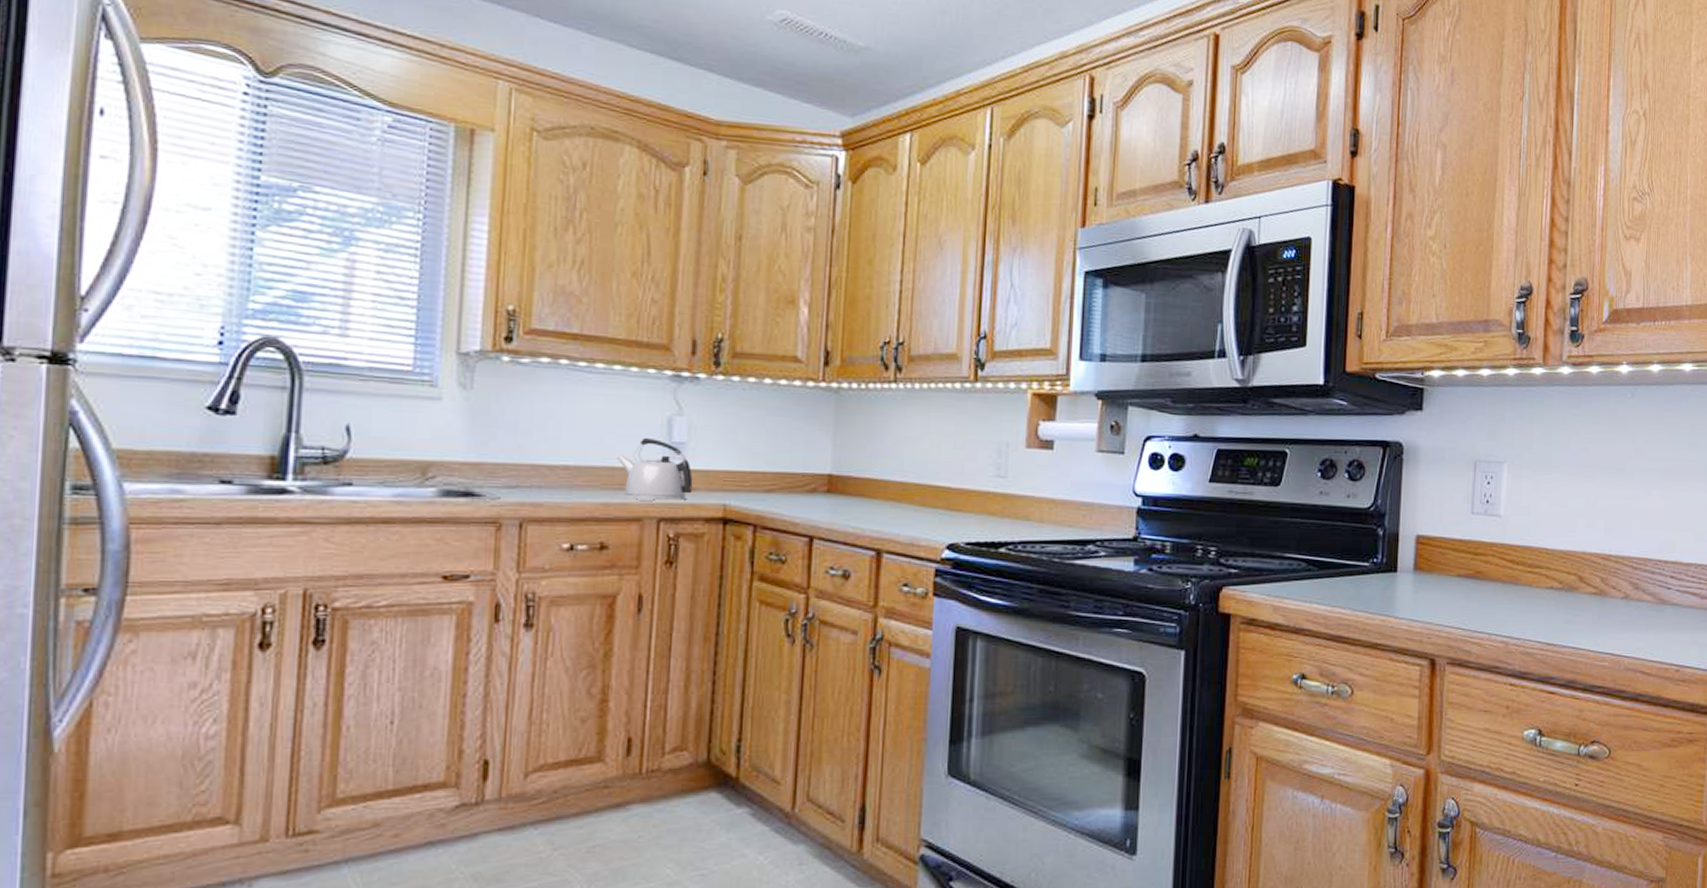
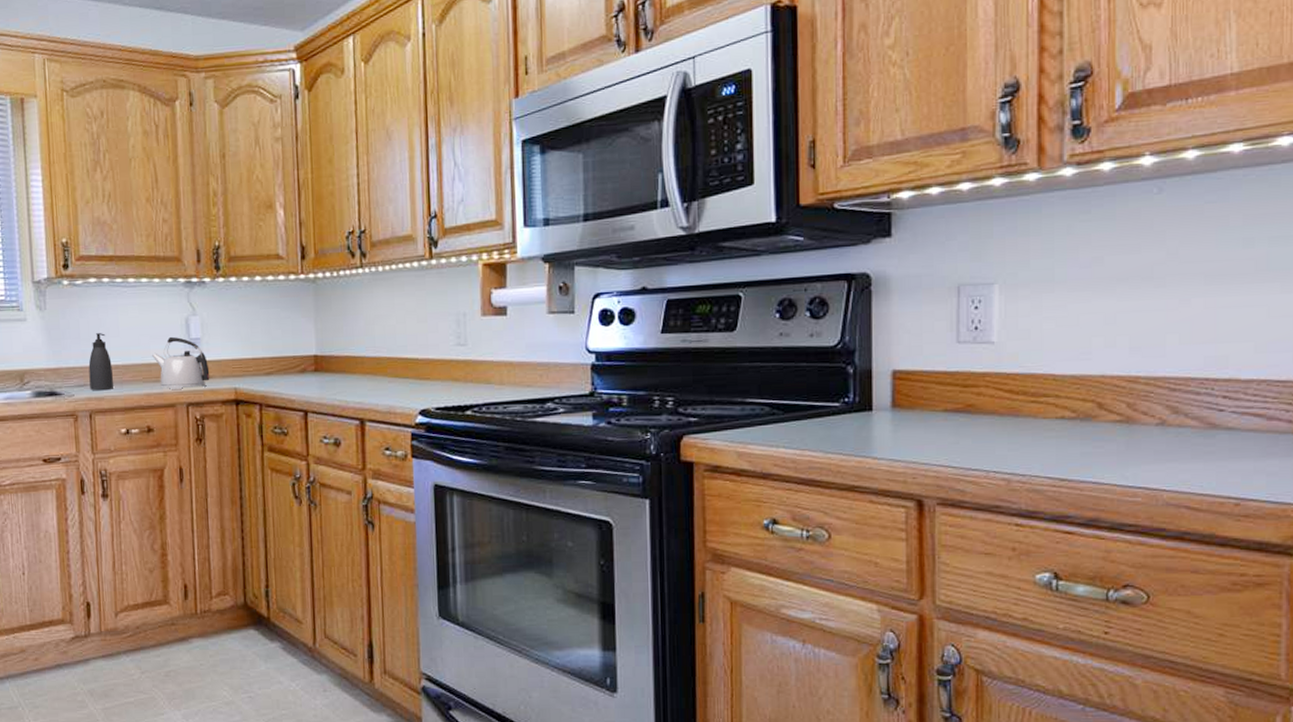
soap dispenser: none [524,425,560,494] -> present [88,333,113,390]

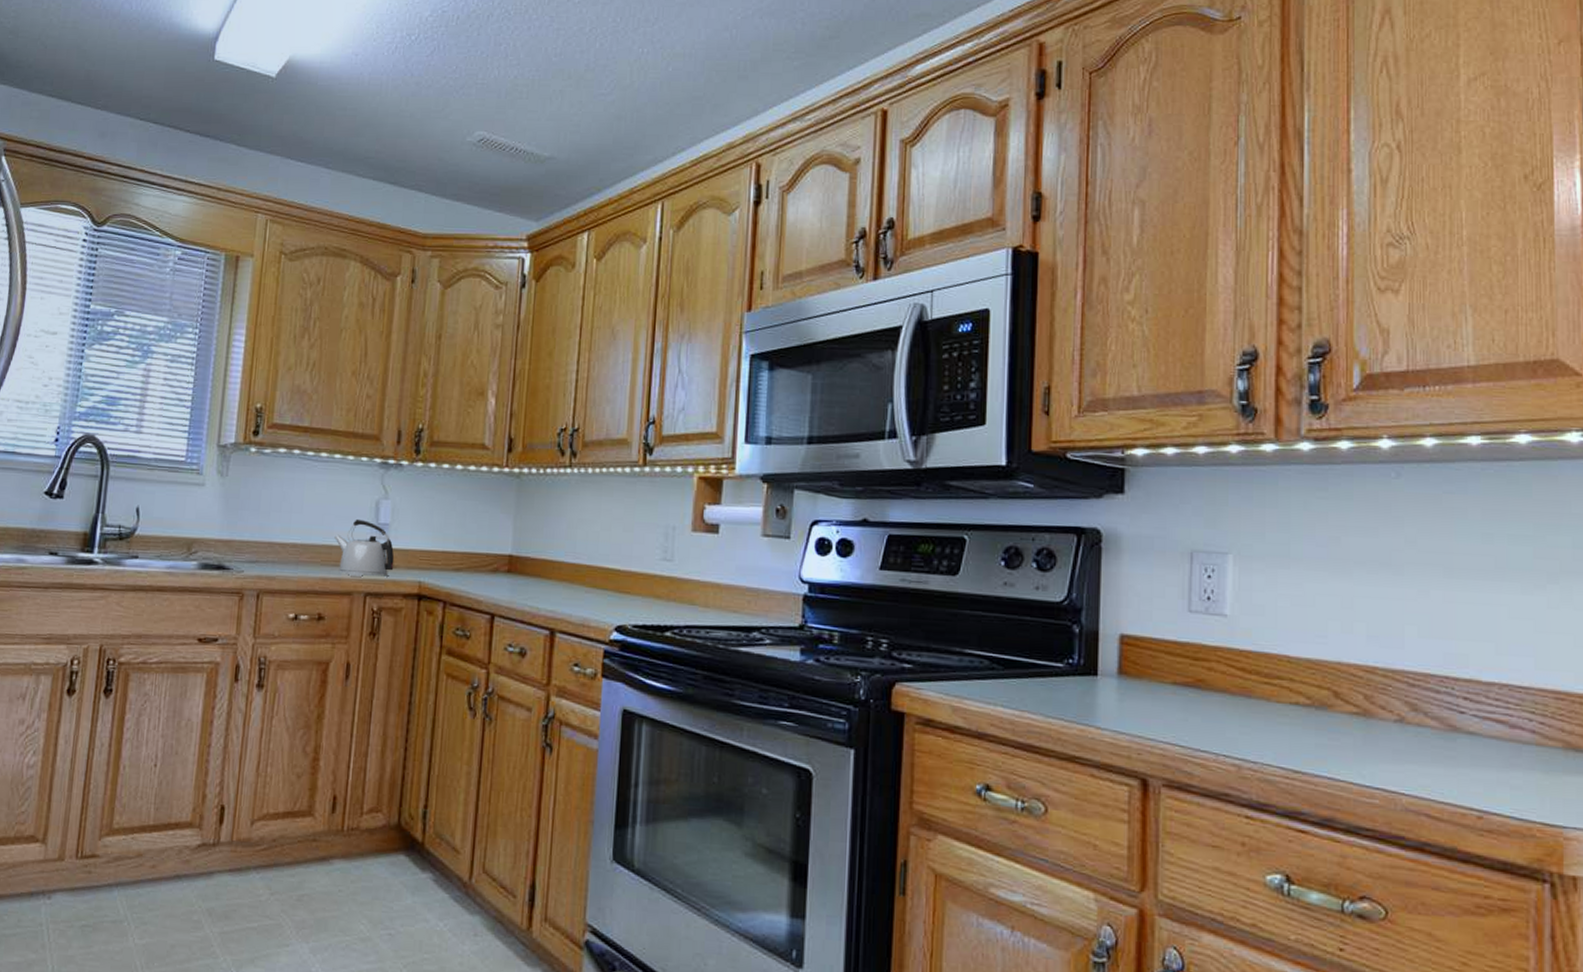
soap dispenser: present [88,333,113,390] -> none [262,507,290,569]

